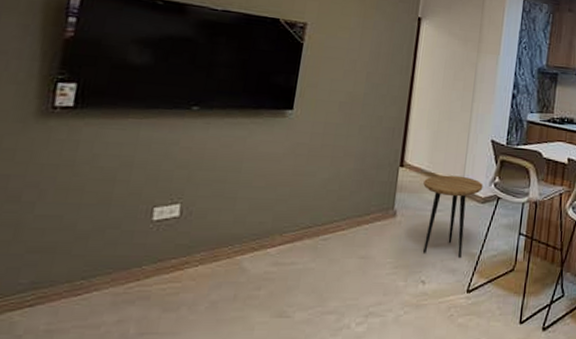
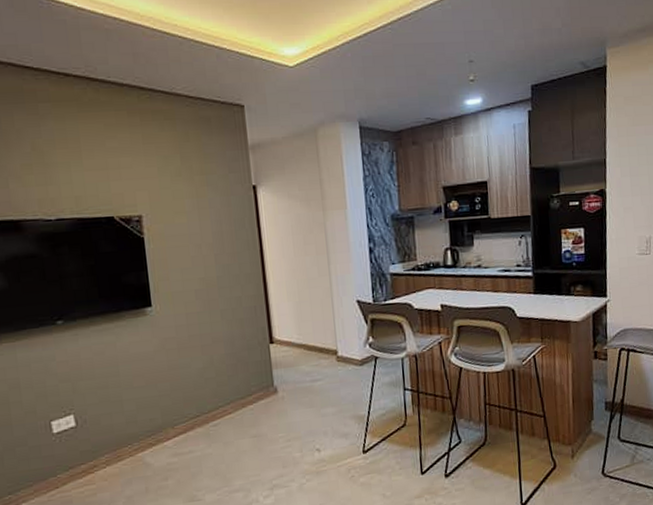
side table: present [423,175,483,258] -> none [297,342,358,423]

